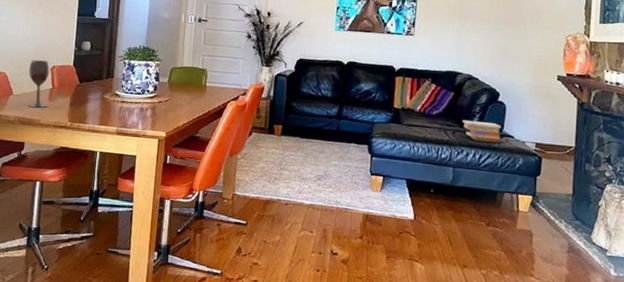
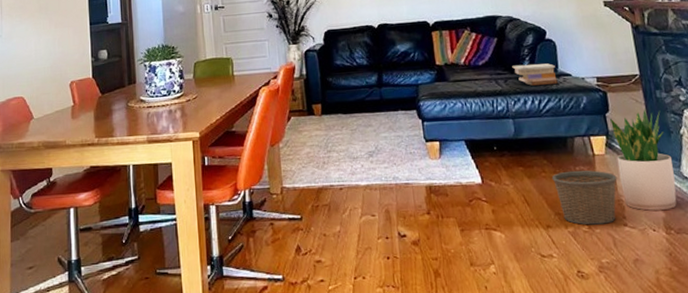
wine glass: present [28,59,50,108] -> none [46,76,71,130]
basket: none [476,221,534,272] -> present [551,170,617,225]
planter: none [536,178,586,269] -> present [610,109,677,211]

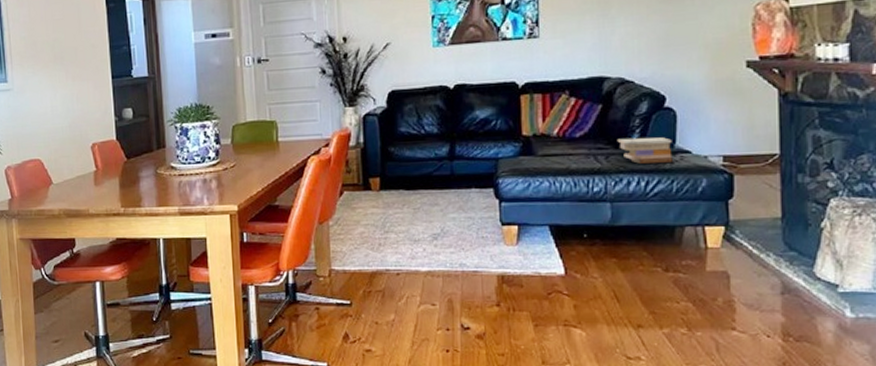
basket: present [551,170,617,225] -> none [650,264,732,327]
planter: present [610,109,677,211] -> none [732,196,804,315]

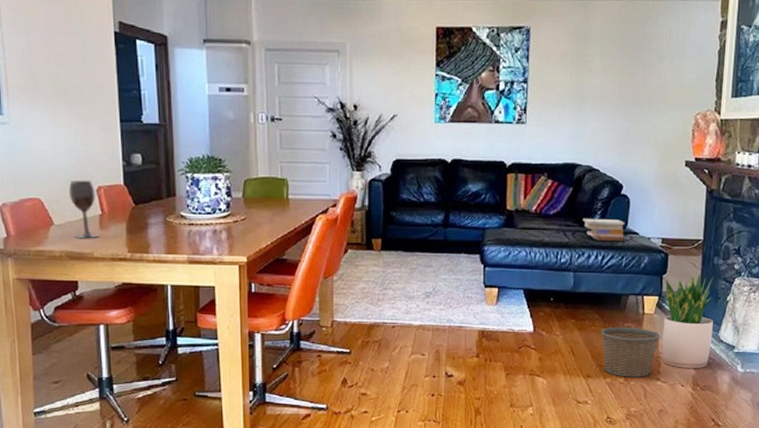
wine glass: none [65,138,94,197] -> present [68,180,99,239]
basket: none [650,264,732,327] -> present [600,326,660,377]
planter: none [732,196,804,315] -> present [662,274,714,369]

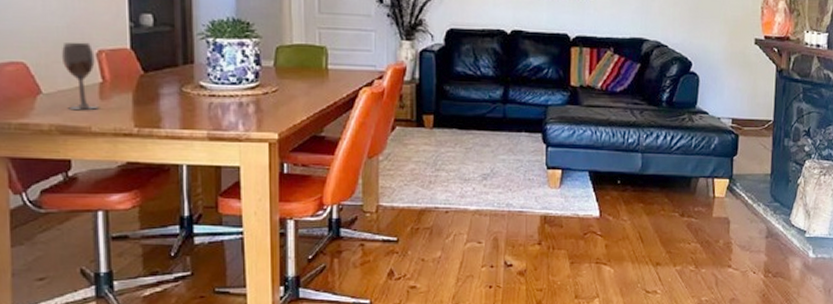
books: present [582,218,625,241] -> none [650,96,694,121]
basket: present [600,326,660,377] -> none [669,211,731,265]
planter: present [662,274,714,369] -> none [733,156,784,255]

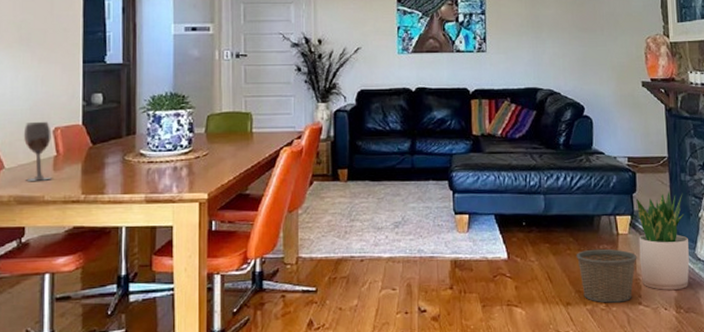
basket: none [669,211,731,265] -> present [576,248,637,303]
planter: none [733,156,784,255] -> present [636,191,690,291]

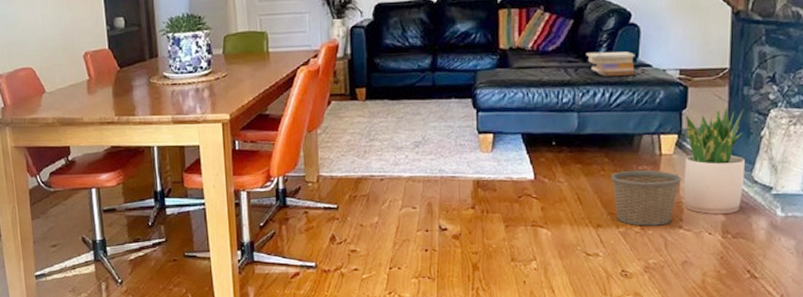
wine glass: present [23,121,52,182] -> none [57,46,87,105]
books: none [548,140,591,162] -> present [586,51,635,76]

